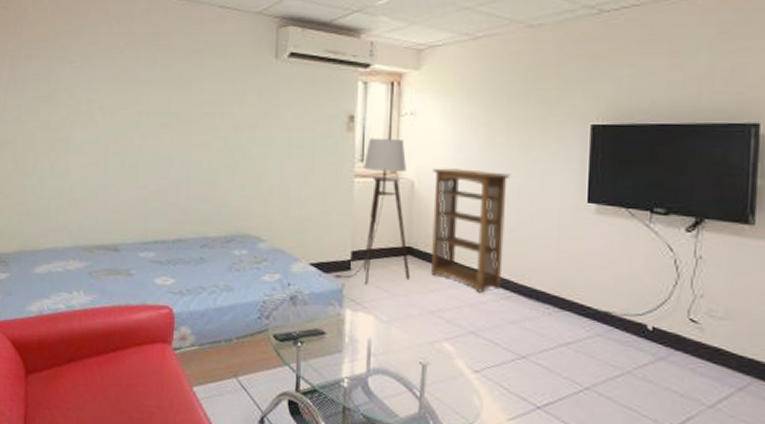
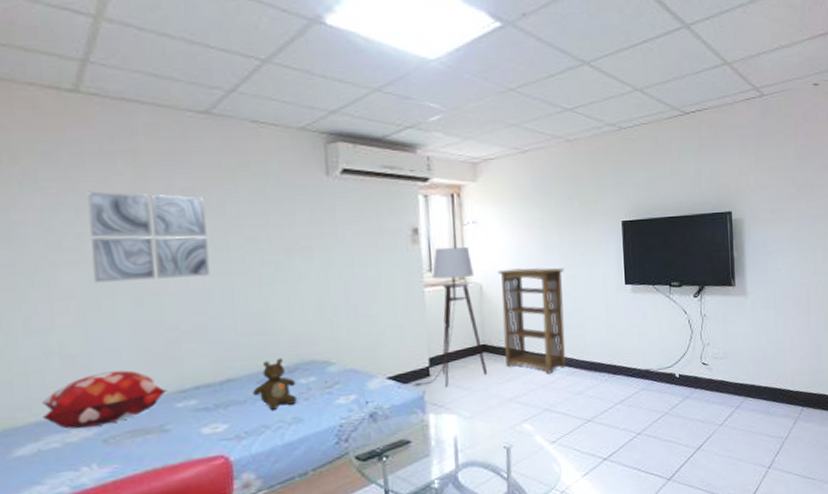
decorative pillow: none [54,216,135,261] -> present [42,370,167,429]
wall art: none [96,65,177,144] -> present [86,191,211,283]
teddy bear: none [196,227,231,274] -> present [252,358,298,410]

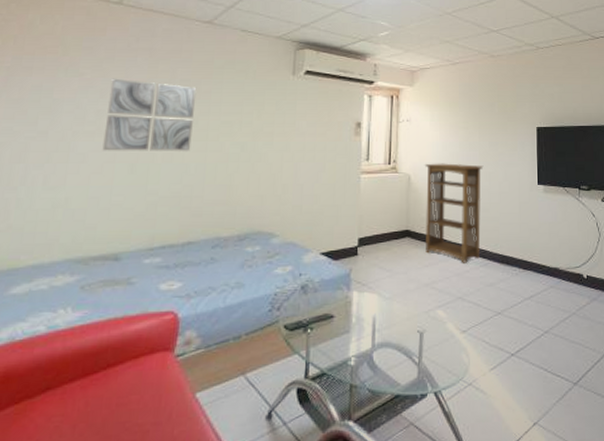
decorative pillow: present [42,370,167,429] -> none [39,226,139,275]
teddy bear: present [252,358,298,410] -> none [206,227,244,273]
floor lamp: present [413,246,488,388] -> none [342,140,409,267]

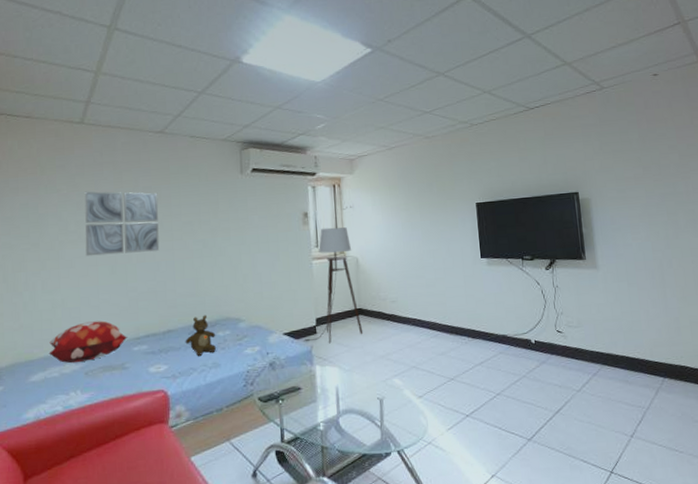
decorative pillow: none [39,226,139,275] -> present [48,320,128,364]
teddy bear: none [206,227,244,273] -> present [185,315,217,356]
floor lamp: none [342,140,409,267] -> present [303,227,363,344]
bookshelf: present [424,163,484,263] -> none [370,244,430,336]

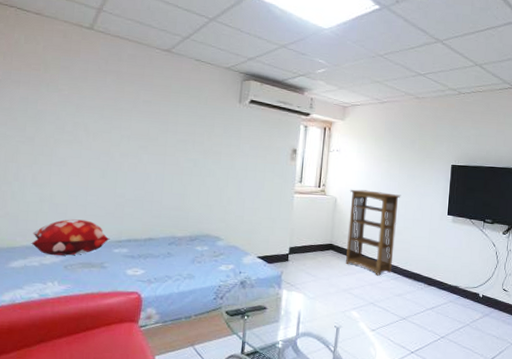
wall art: present [84,191,160,257] -> none [79,95,157,163]
teddy bear: present [185,315,217,356] -> none [164,229,195,266]
floor lamp: present [303,227,363,344] -> none [275,166,332,272]
bookshelf: none [370,244,430,336] -> present [346,189,401,276]

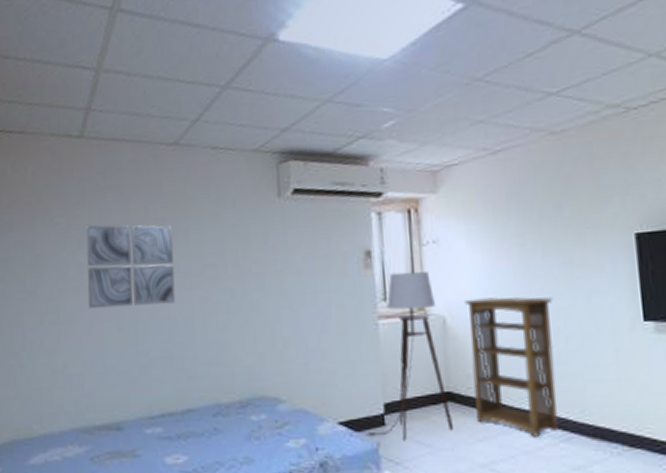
decorative pillow: present [31,219,110,256] -> none [49,392,139,445]
wall art: none [79,95,157,163] -> present [86,224,176,309]
floor lamp: none [275,166,332,272] -> present [367,271,454,441]

